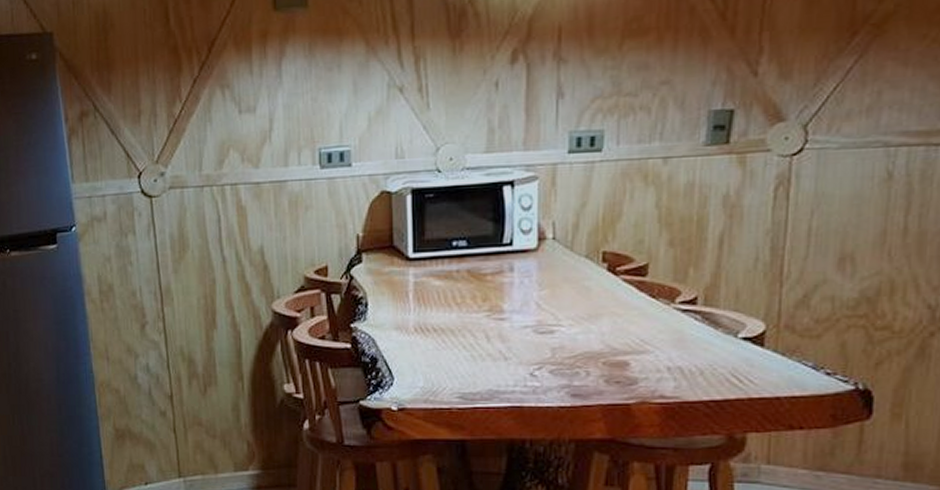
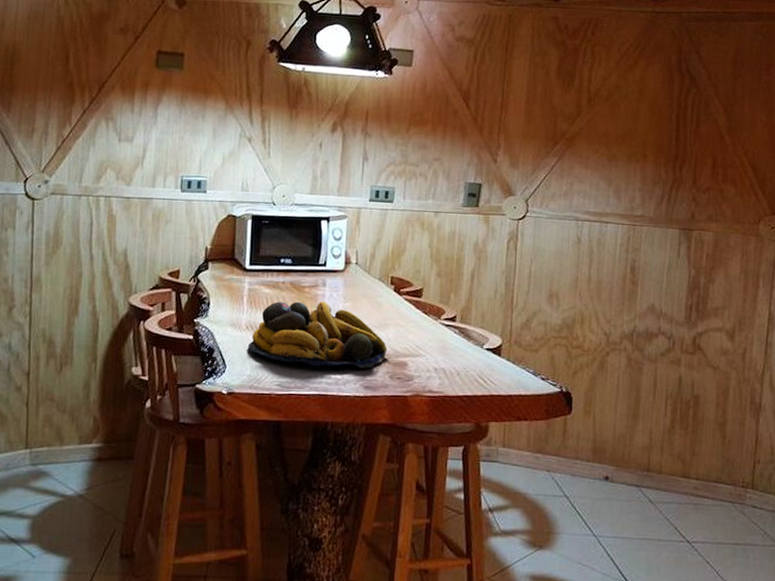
fruit bowl: none [419,290,600,373] -> present [248,301,387,368]

